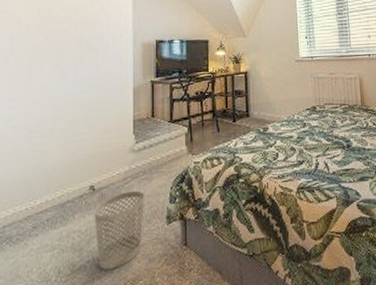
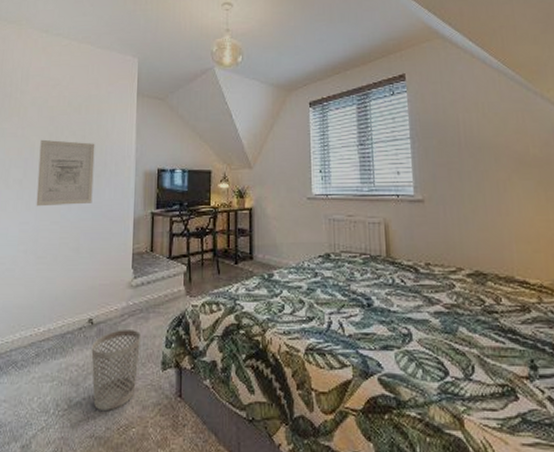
wall art: none [26,15,90,82] -> present [36,139,95,207]

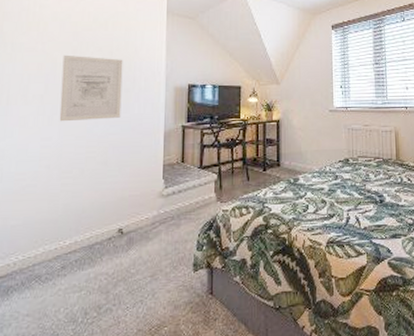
wastebasket: present [91,330,142,410] -> none [121,236,173,314]

